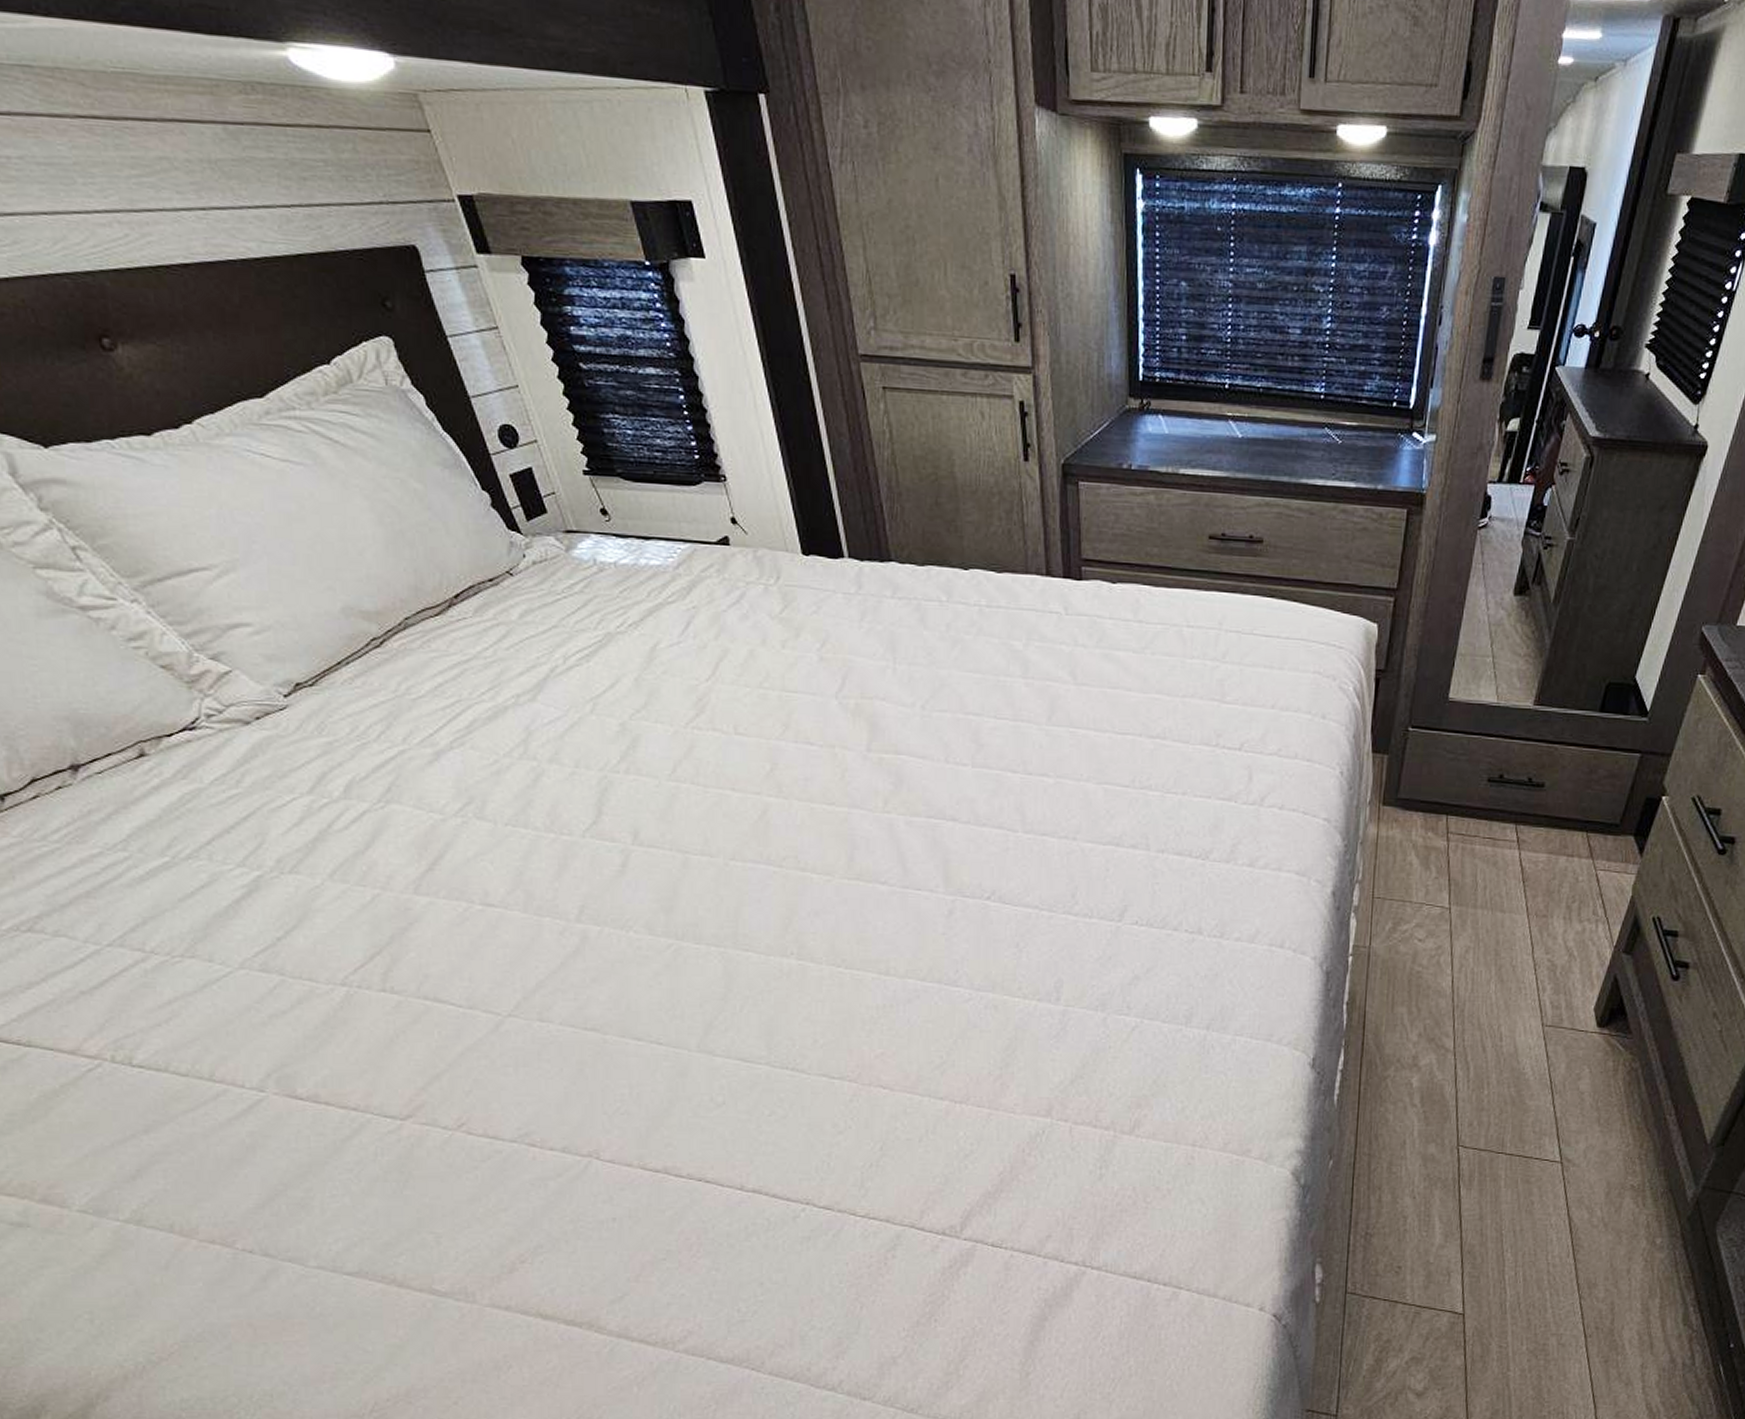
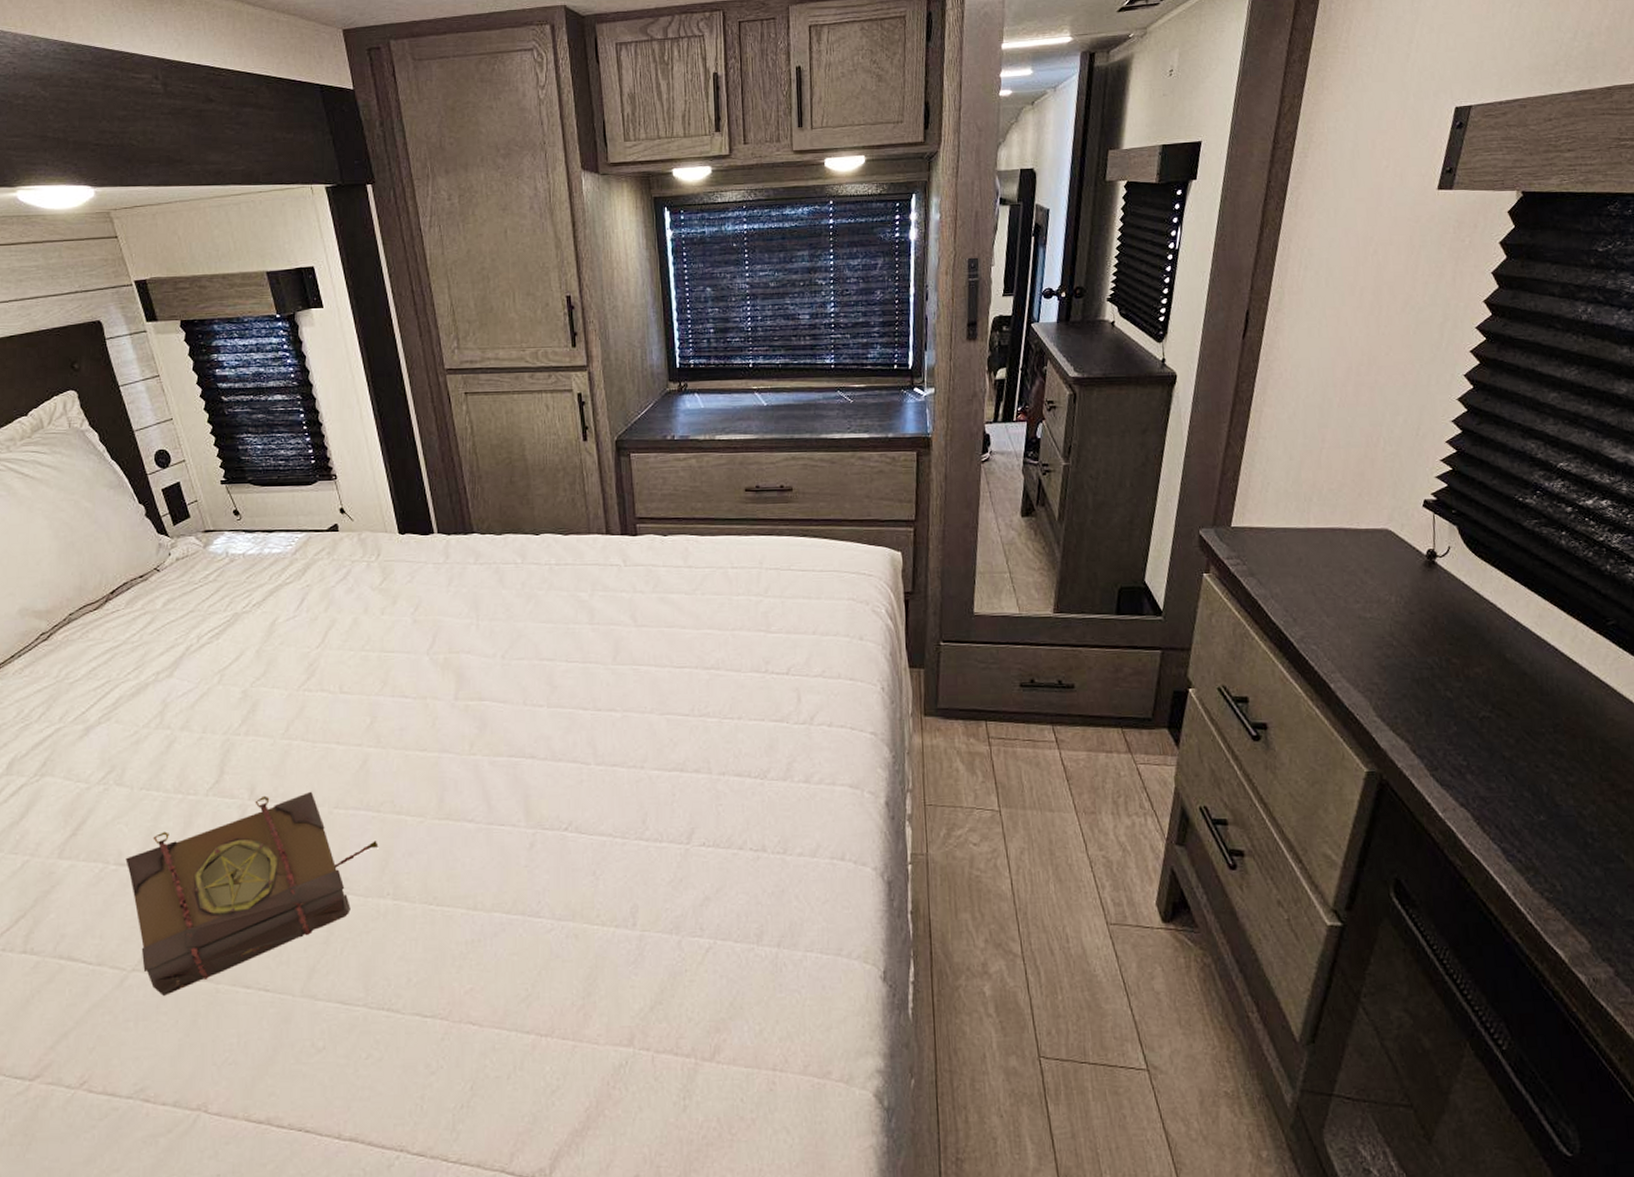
book: none [493,840,779,1043] -> present [125,791,377,996]

